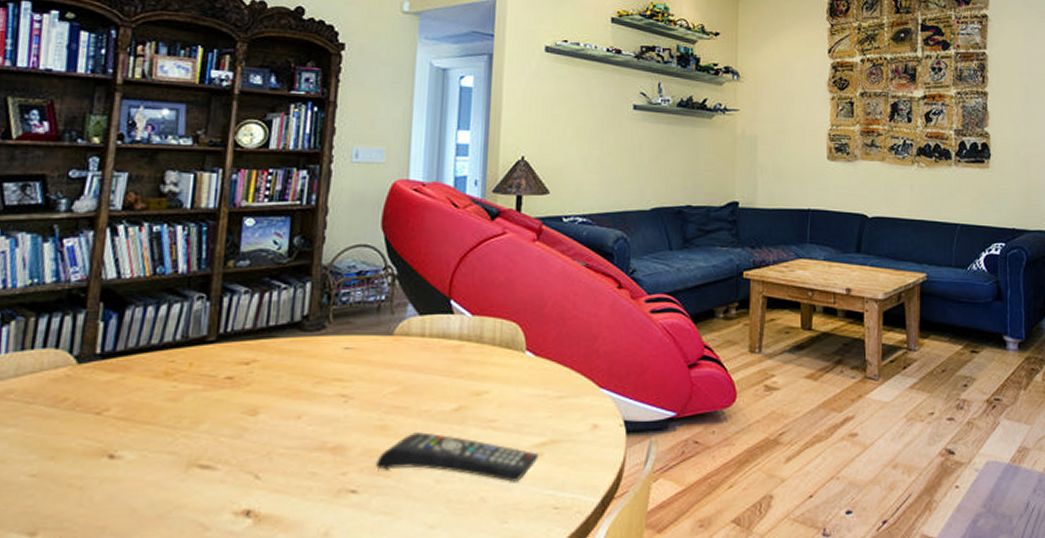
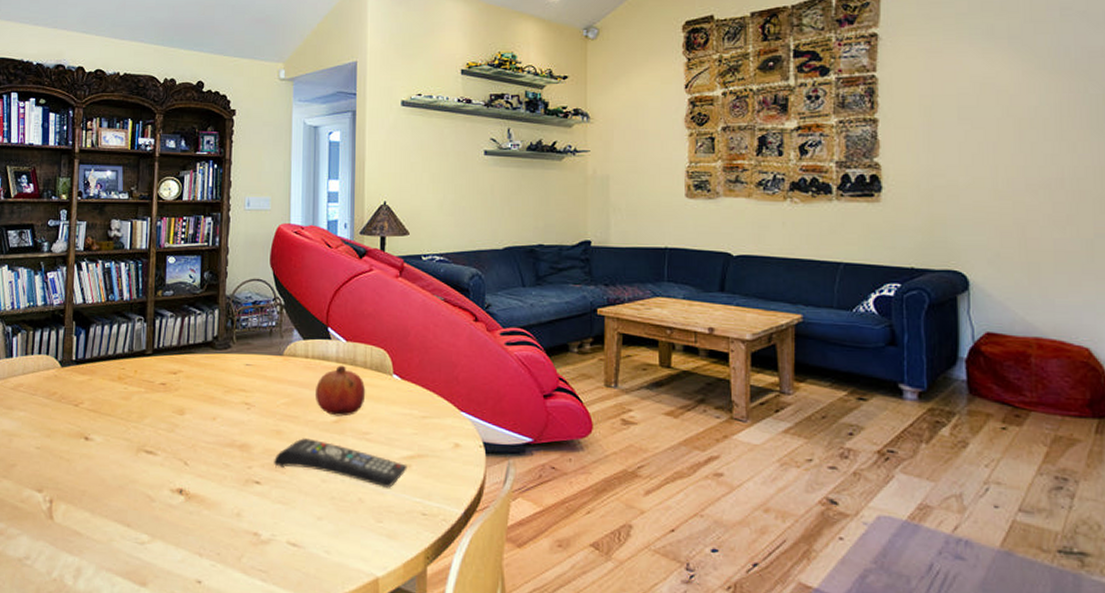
fruit: none [432,343,494,403] -> present [316,365,366,416]

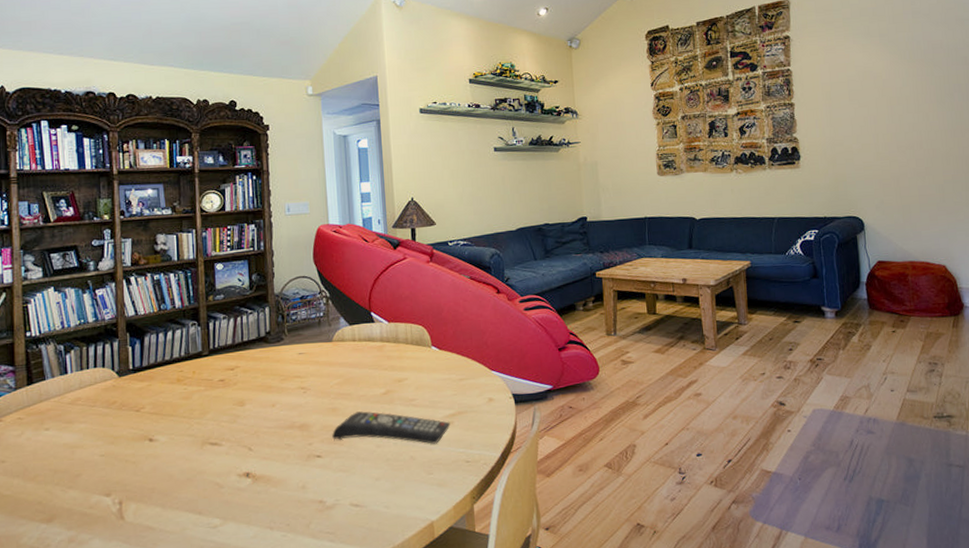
fruit: present [316,365,366,416] -> none [364,344,409,389]

